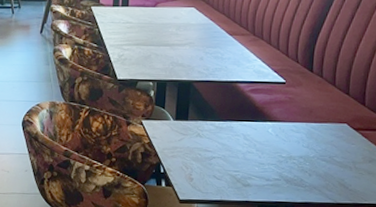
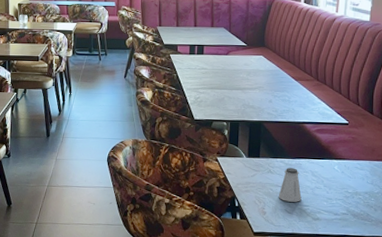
saltshaker: none [207,131,232,168] -> present [278,168,302,202]

